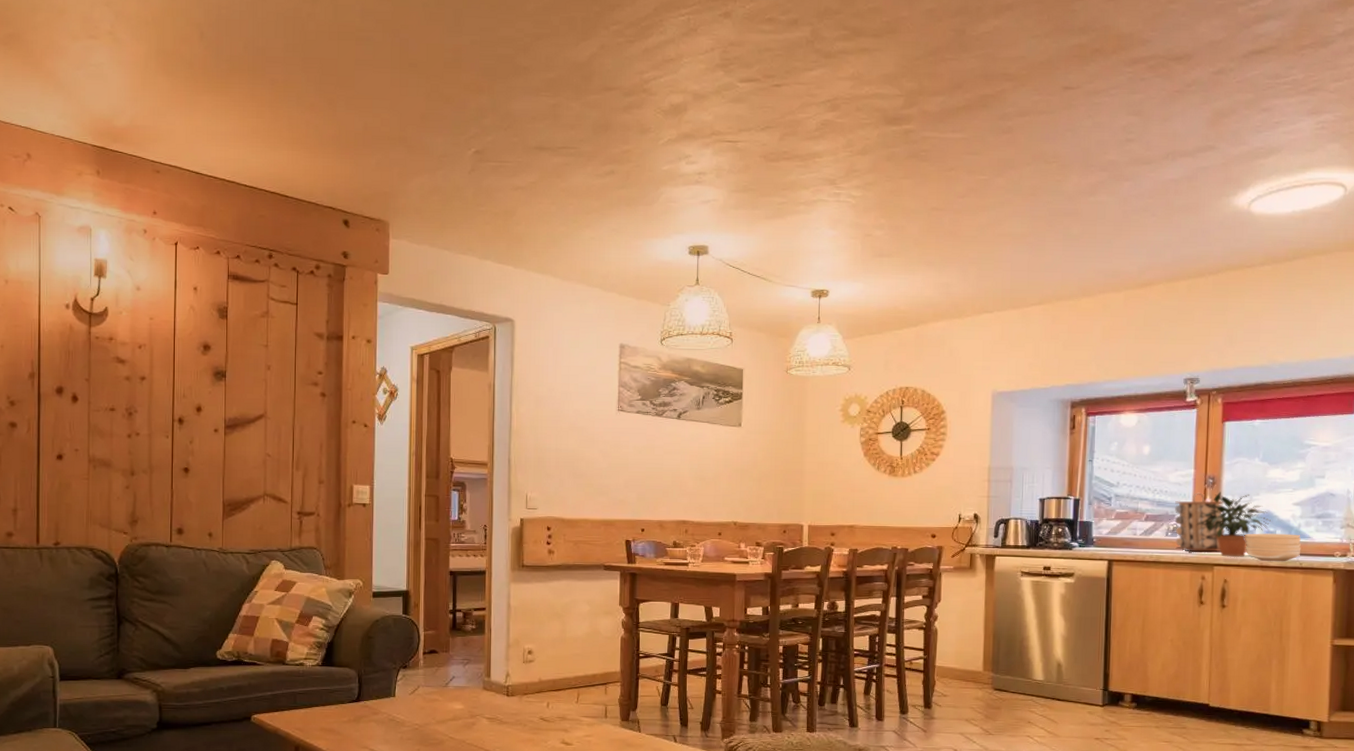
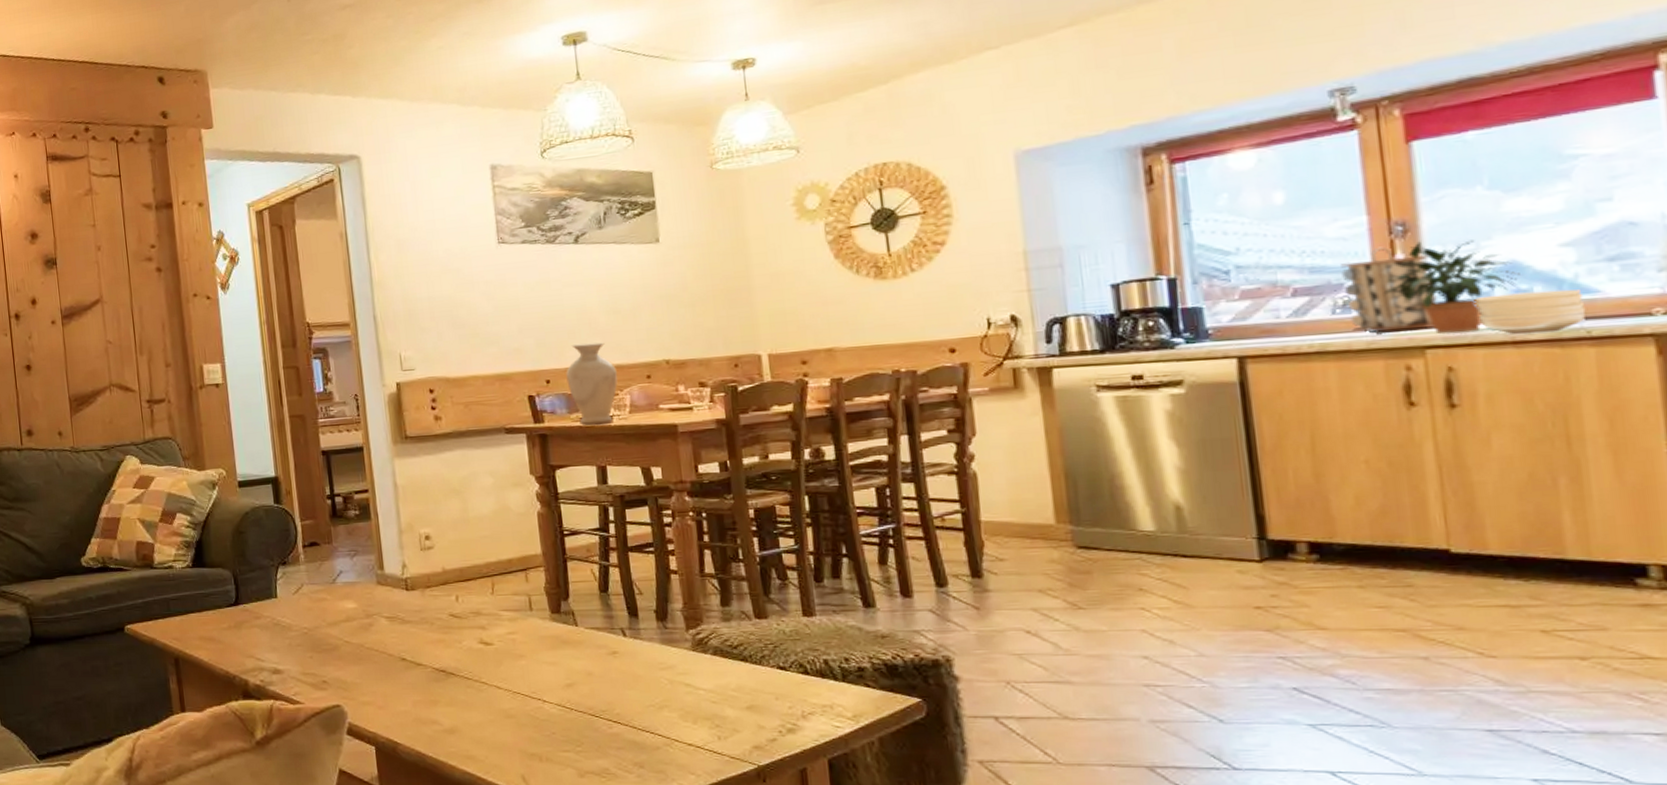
vase: none [657,501,697,570] -> present [566,342,618,426]

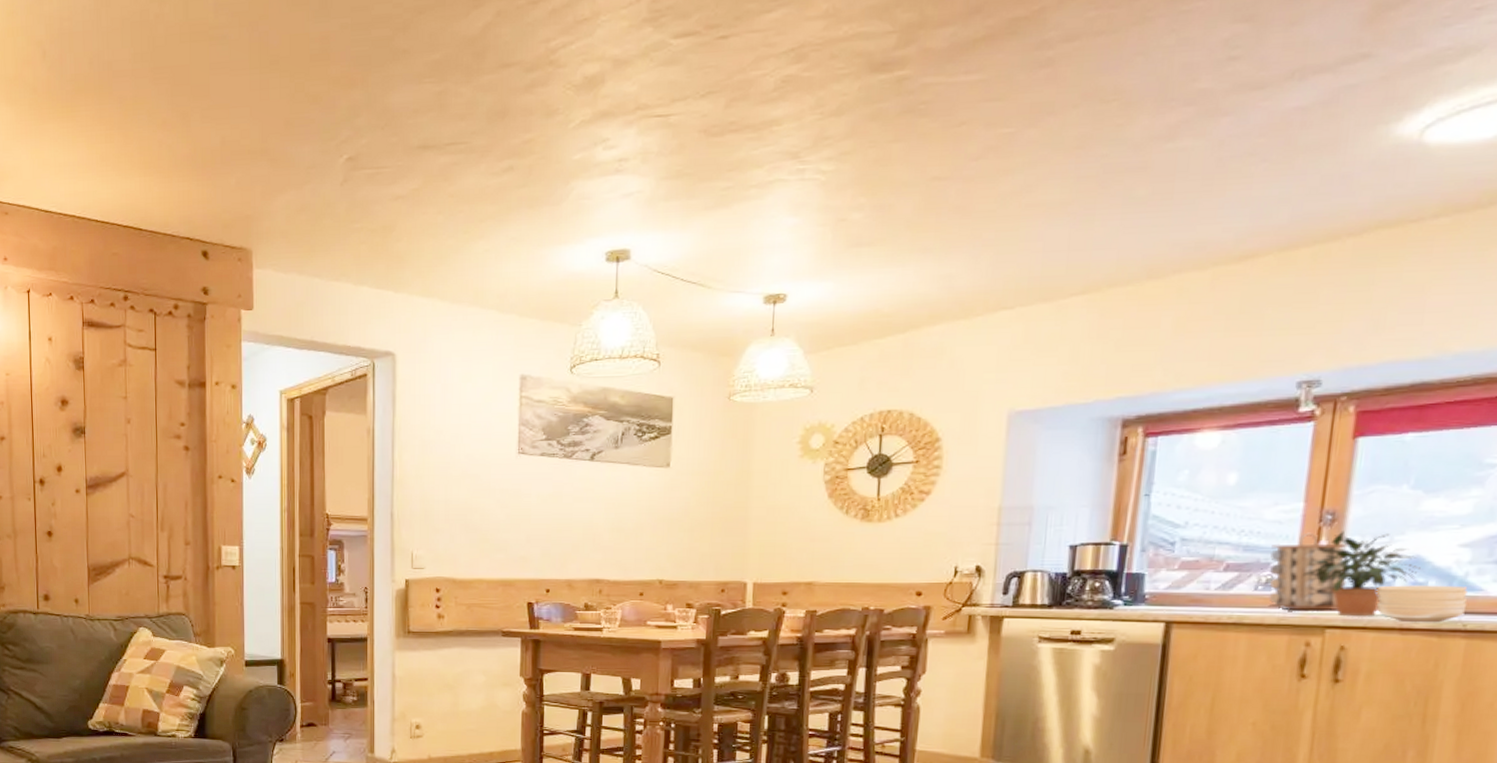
vase: present [566,342,618,426] -> none [565,557,614,636]

